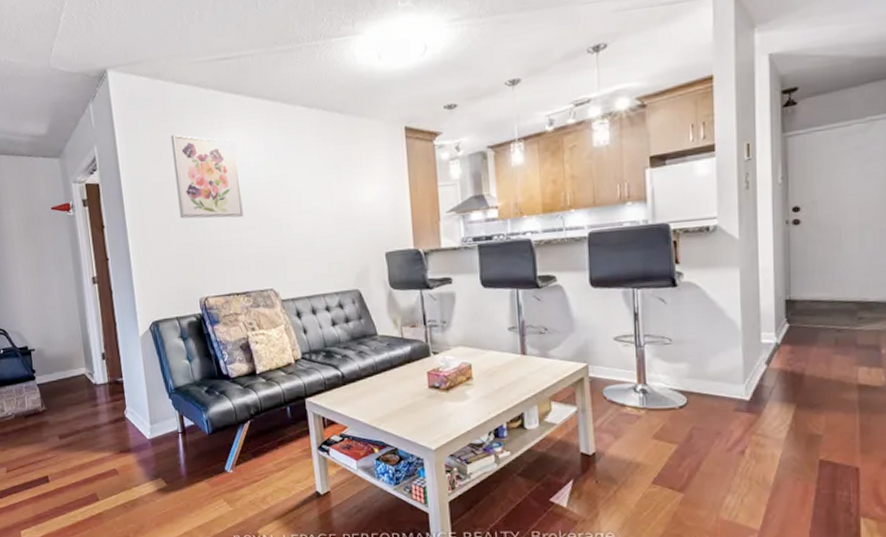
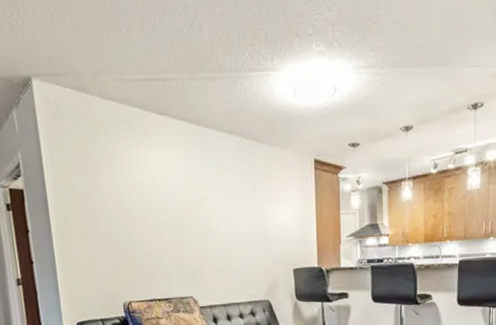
wall art: present [171,134,243,219] -> none [97,148,166,230]

